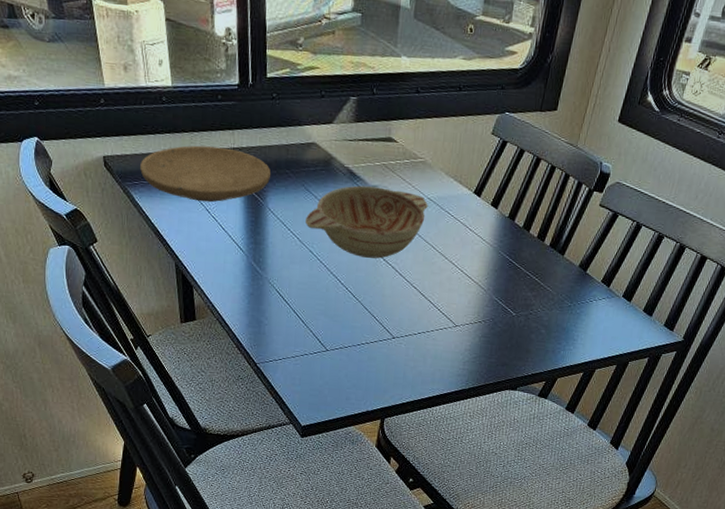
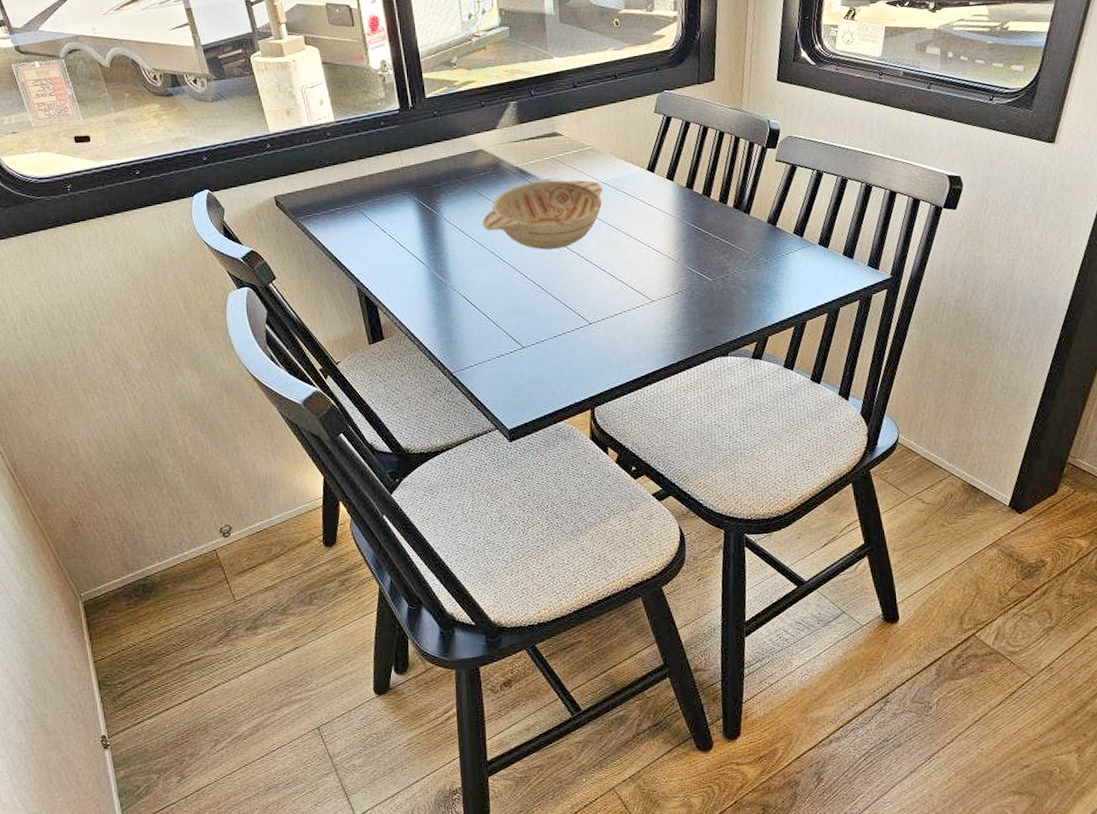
plate: present [140,145,271,203] -> none [311,169,443,223]

